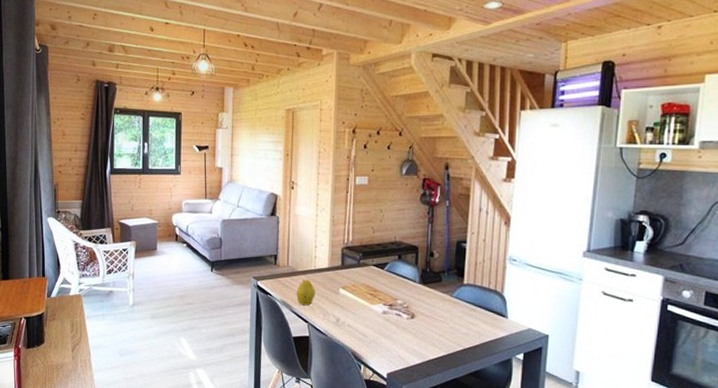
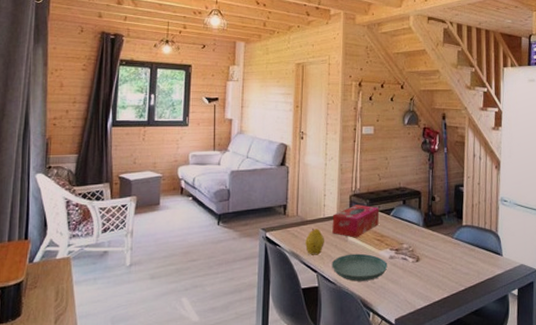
saucer: none [322,306,381,334] -> present [332,253,388,281]
tissue box: none [323,258,373,291] -> present [332,204,380,238]

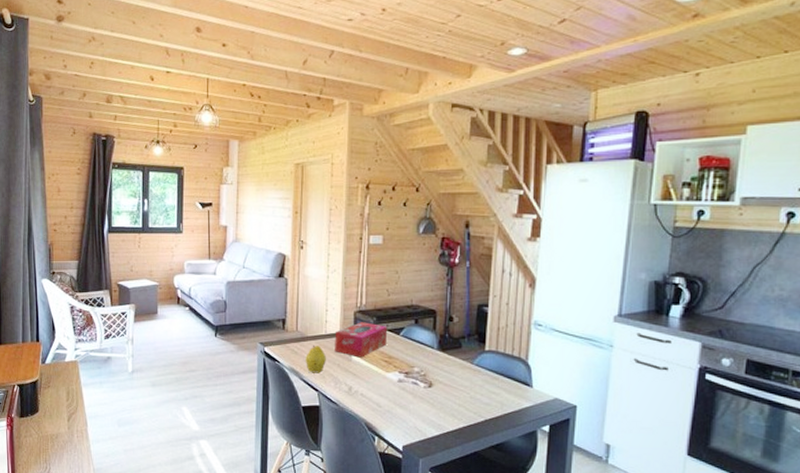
saucer: present [332,253,388,281] -> none [334,374,396,404]

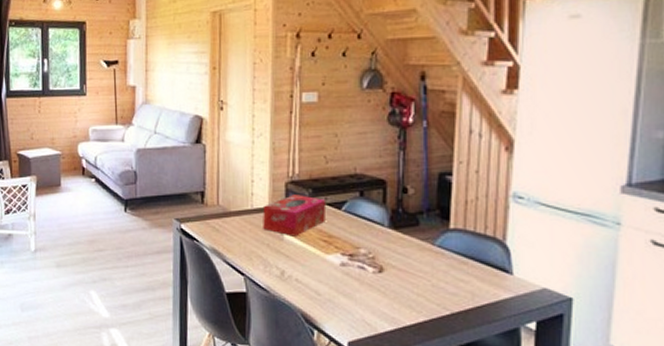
fruit: present [306,346,326,373] -> none [229,222,253,255]

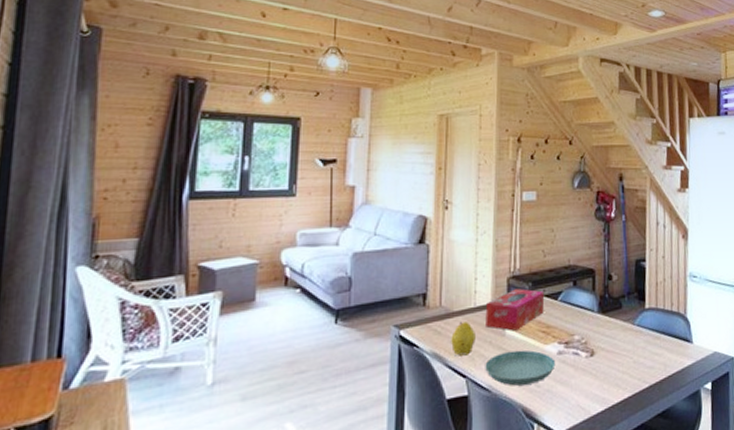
fruit: none [229,222,253,255] -> present [451,321,475,356]
saucer: none [263,256,338,291] -> present [485,350,556,386]

